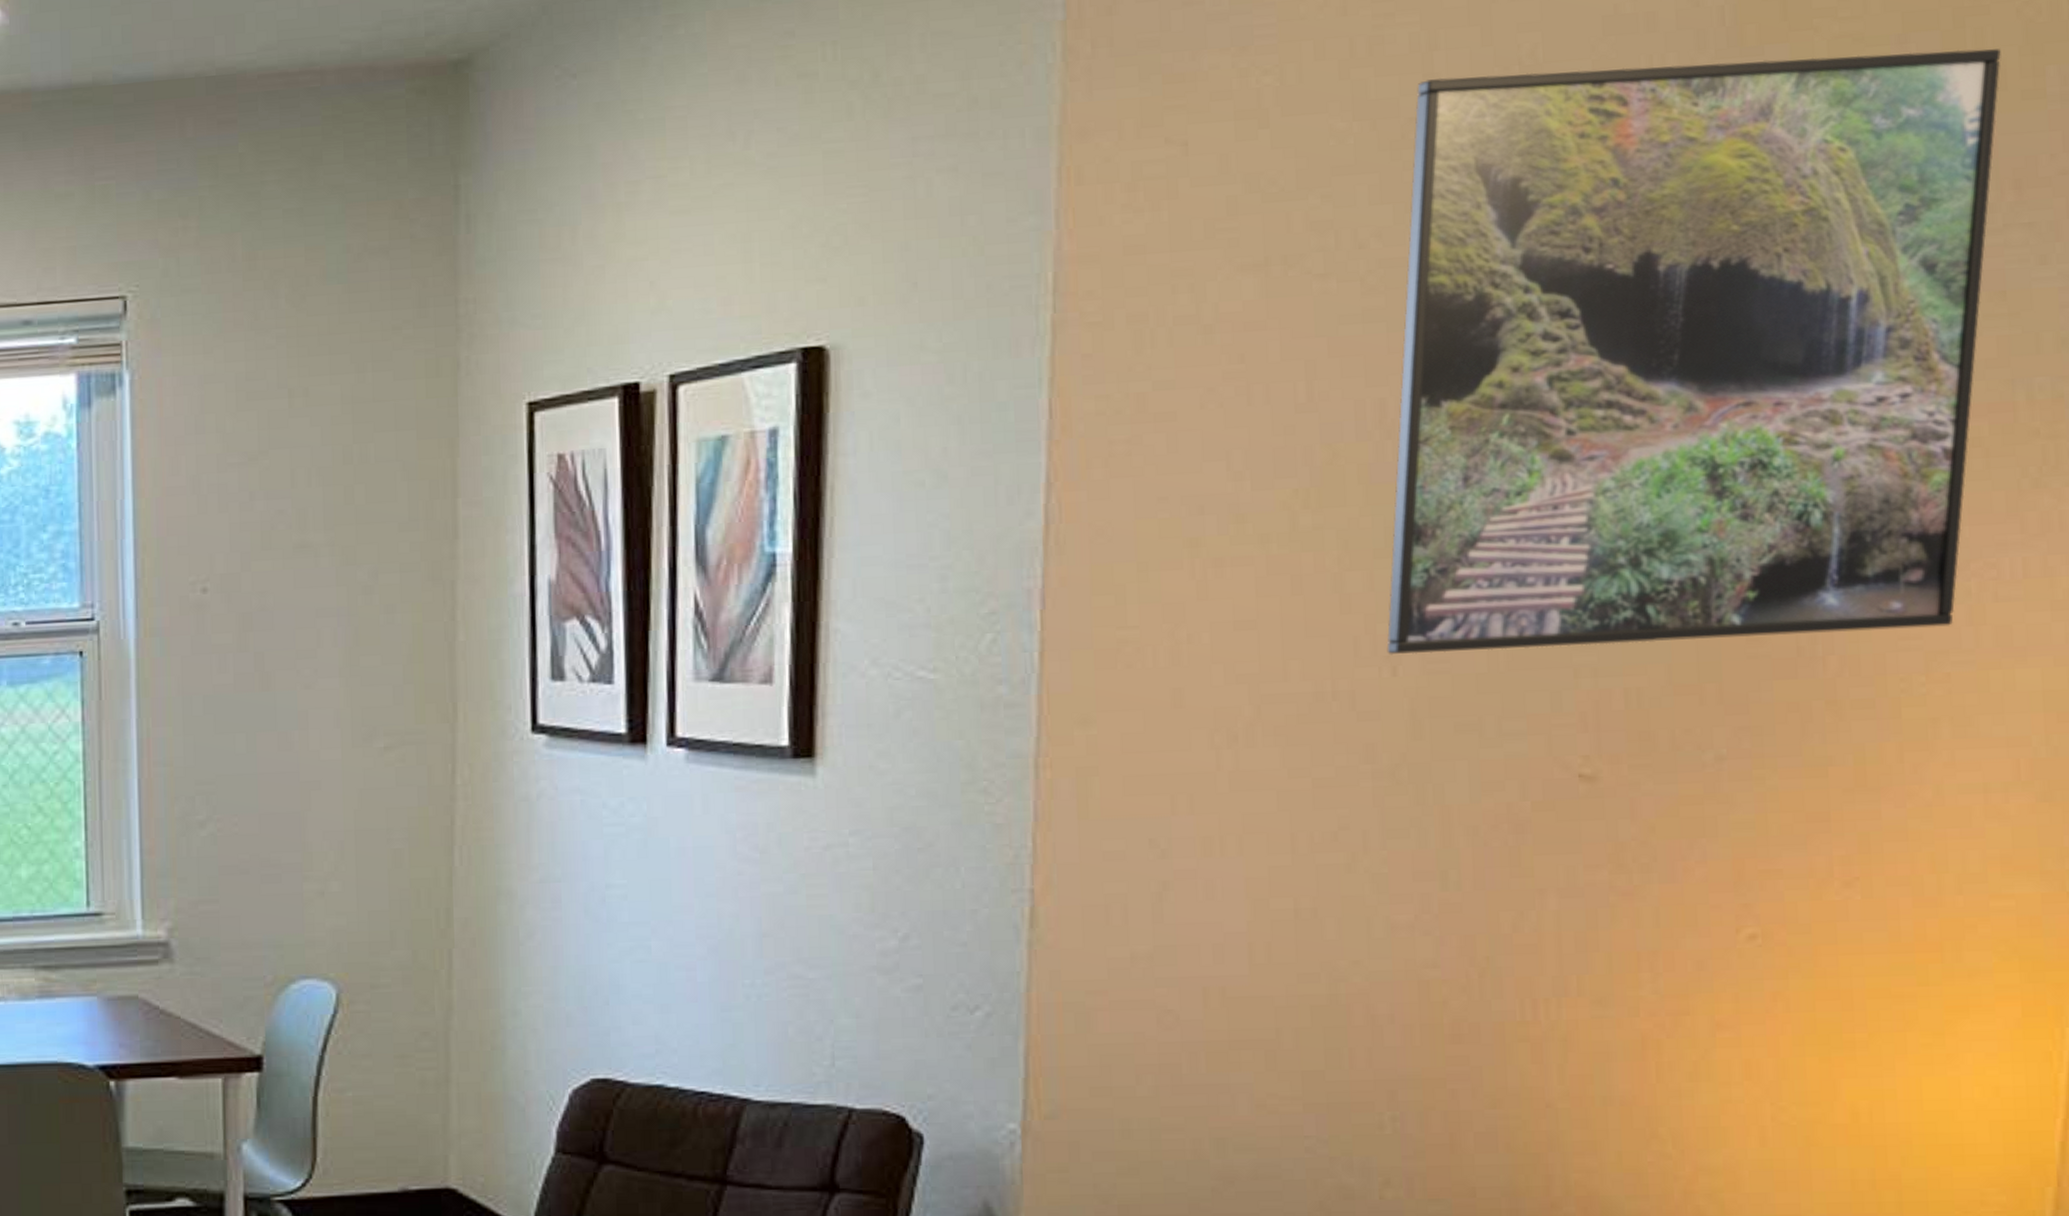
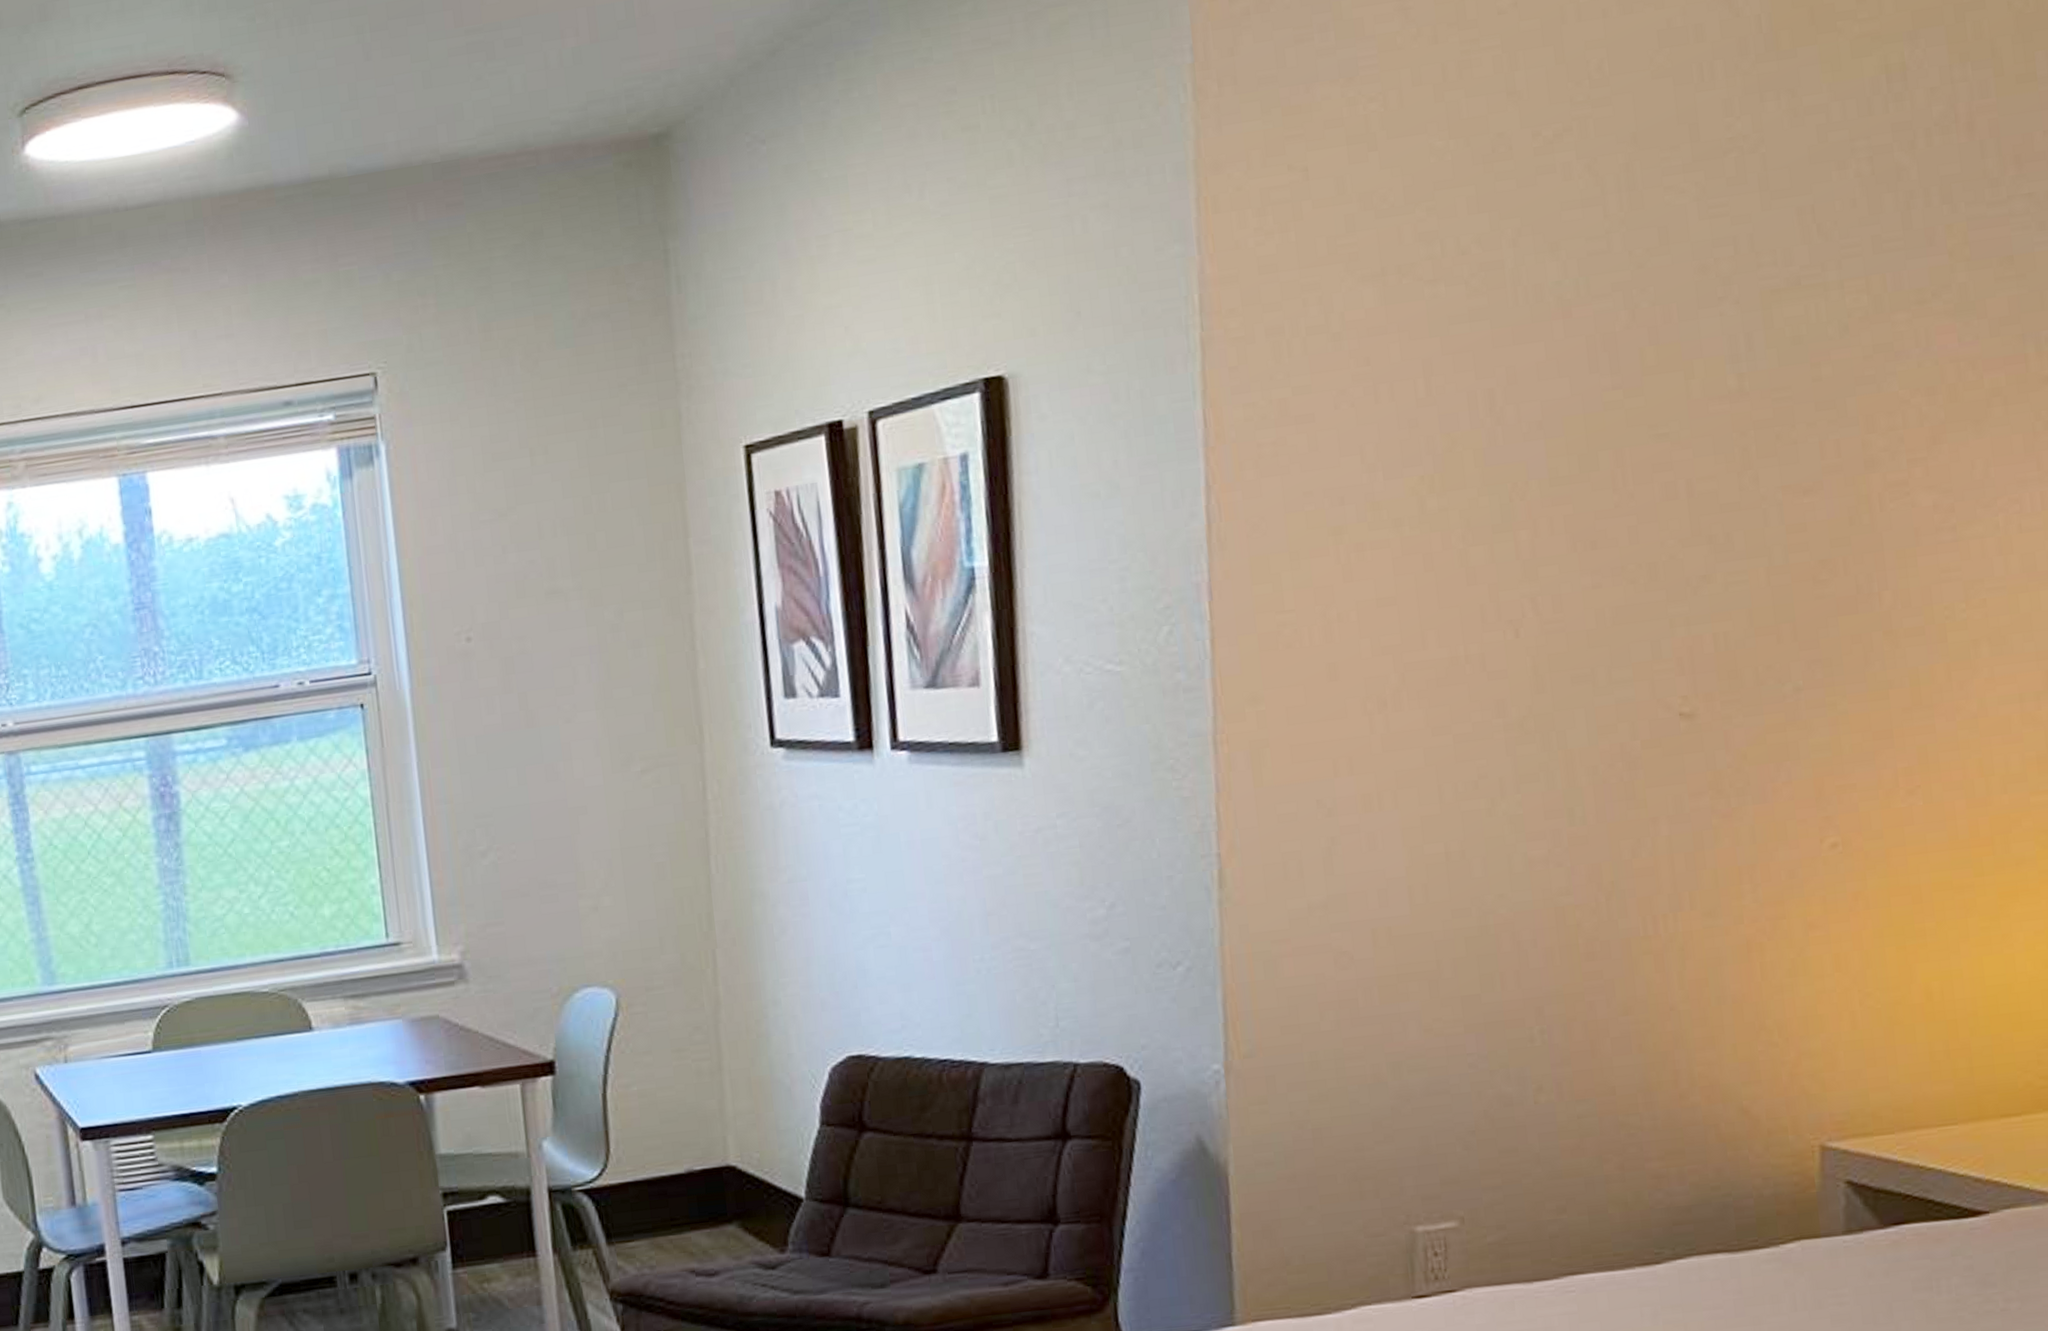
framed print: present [1386,48,2001,656] -> none [1502,39,1997,620]

